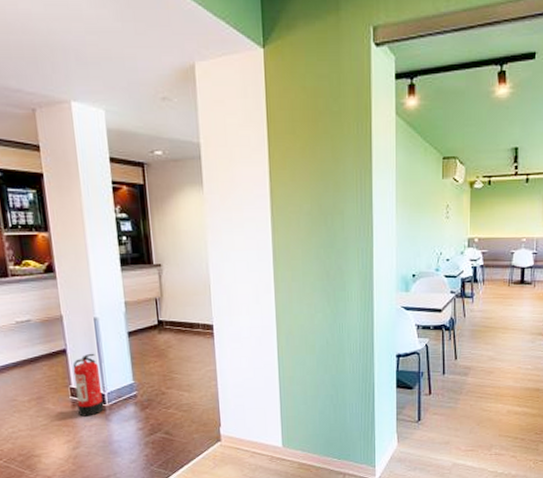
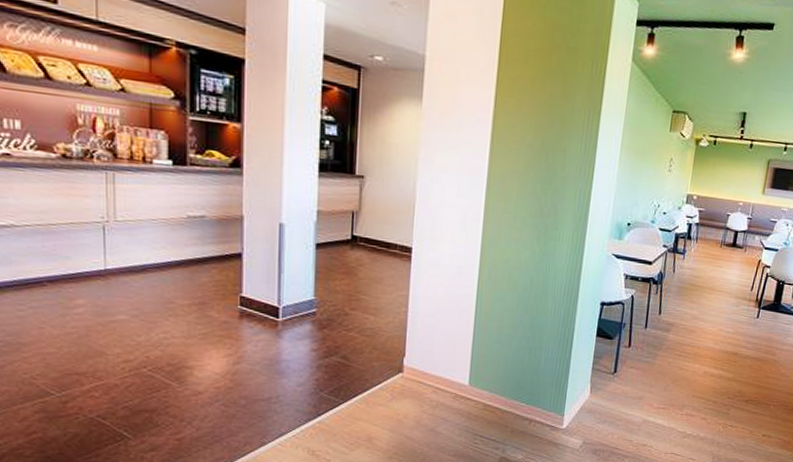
fire extinguisher: present [72,353,105,417] -> none [246,261,277,330]

